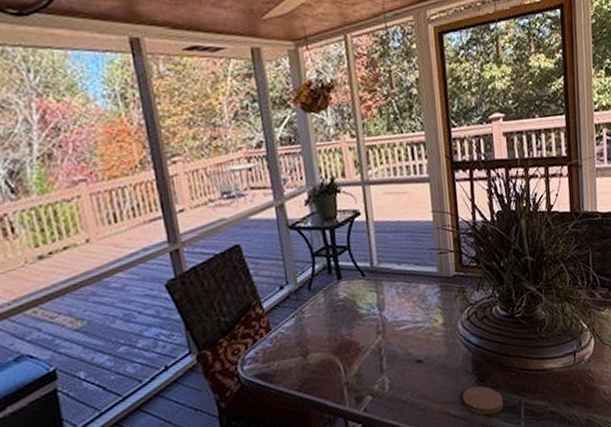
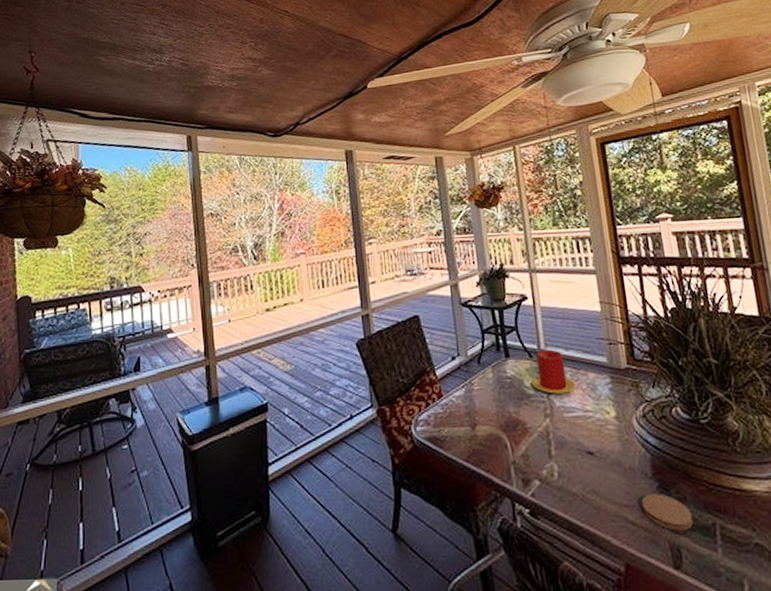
candle: none [364,266,408,311] -> present [532,349,576,394]

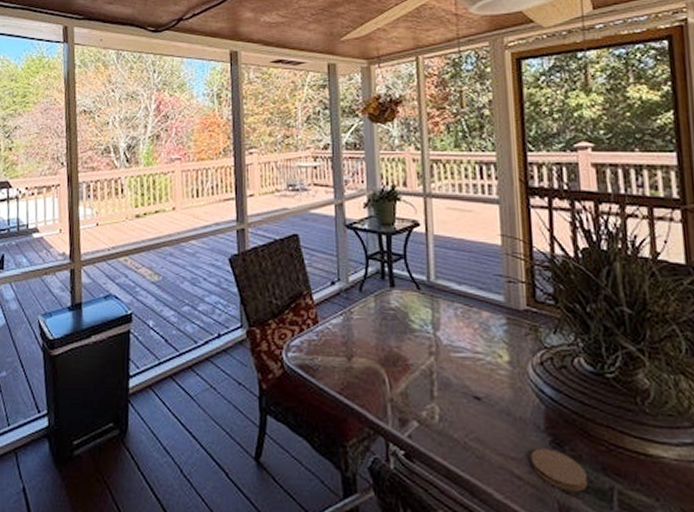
candle: present [532,349,576,394] -> none [418,282,467,332]

